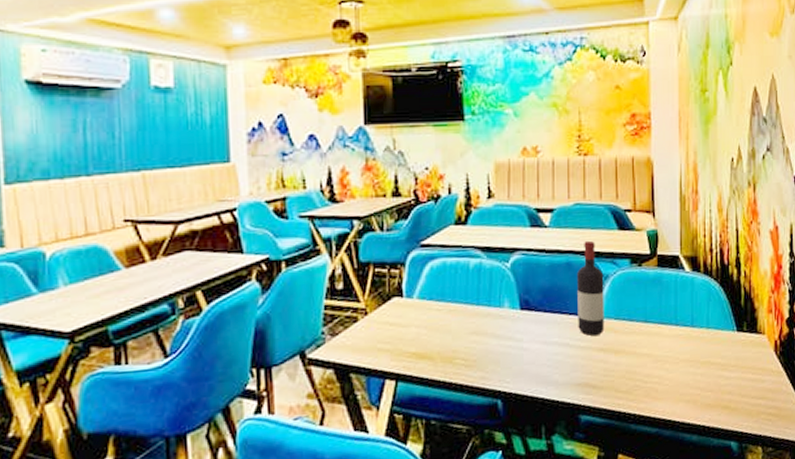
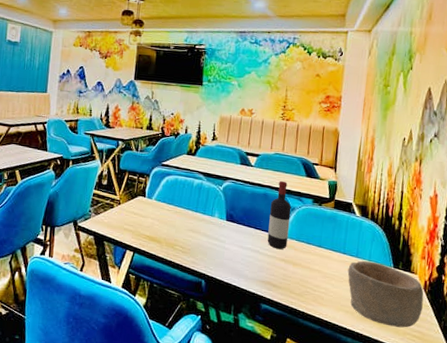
bowl: none [683,328,776,409] -> present [347,260,424,328]

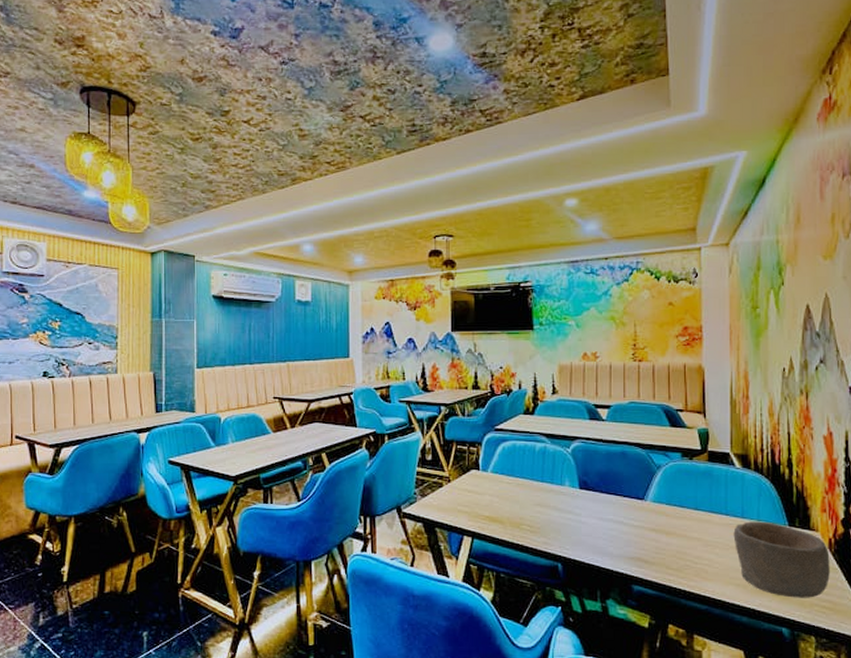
wine bottle: present [267,180,292,250] -> none [631,434,656,518]

